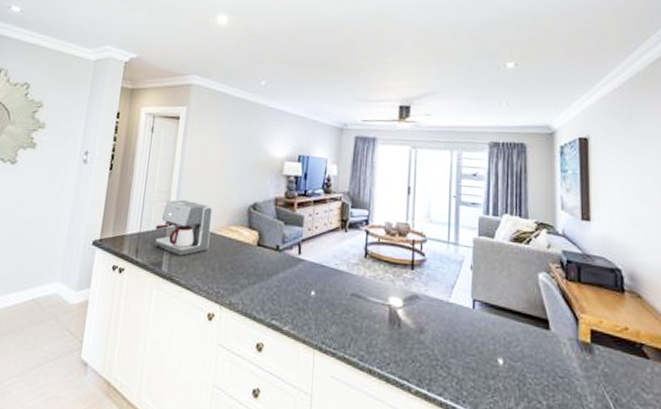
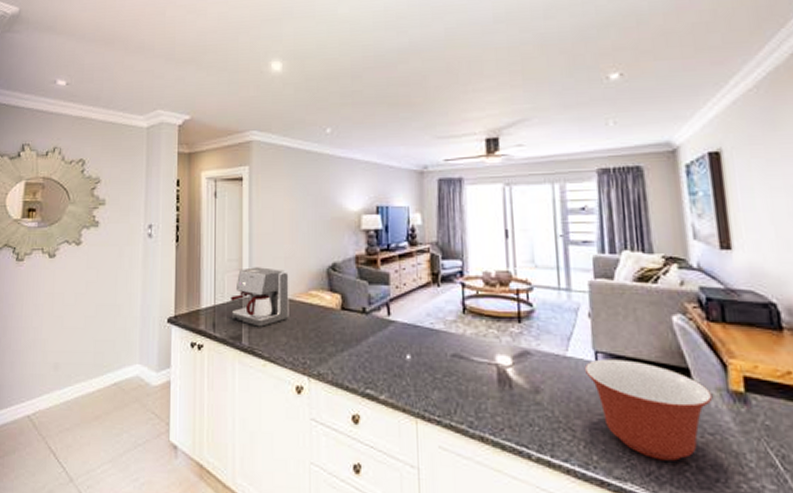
mixing bowl: none [463,306,565,399] -> present [584,359,713,461]

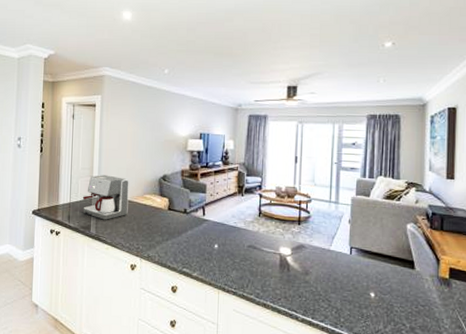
mixing bowl: present [584,359,713,461] -> none [341,252,427,323]

